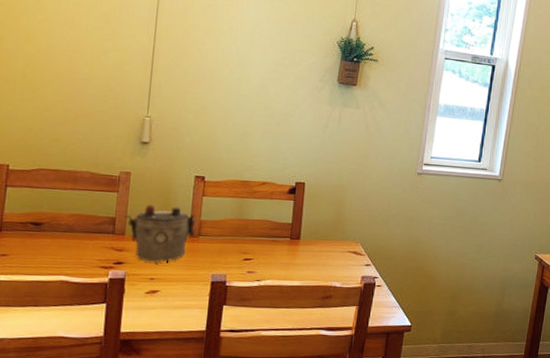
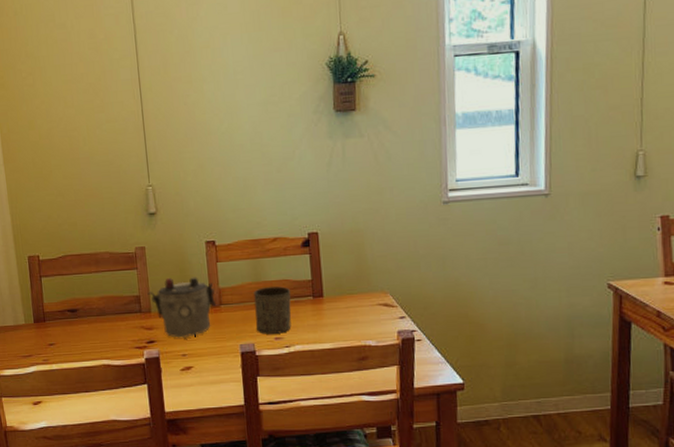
cup: none [230,224,271,268] -> present [254,286,292,334]

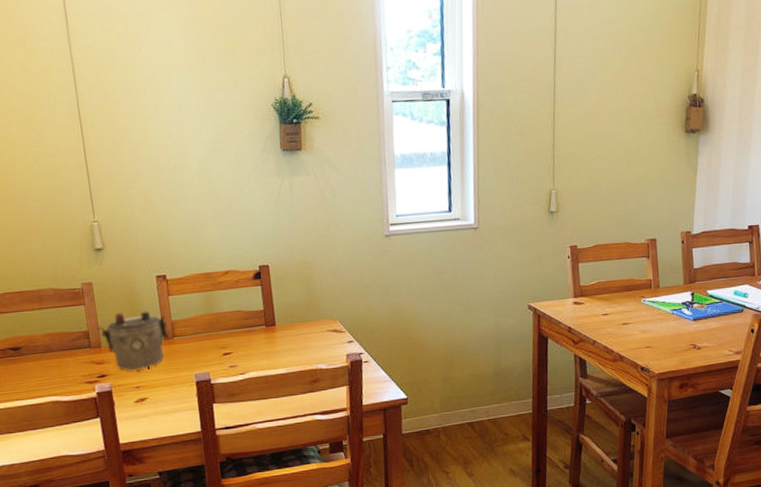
cup: present [254,286,292,334] -> none [207,317,246,363]

